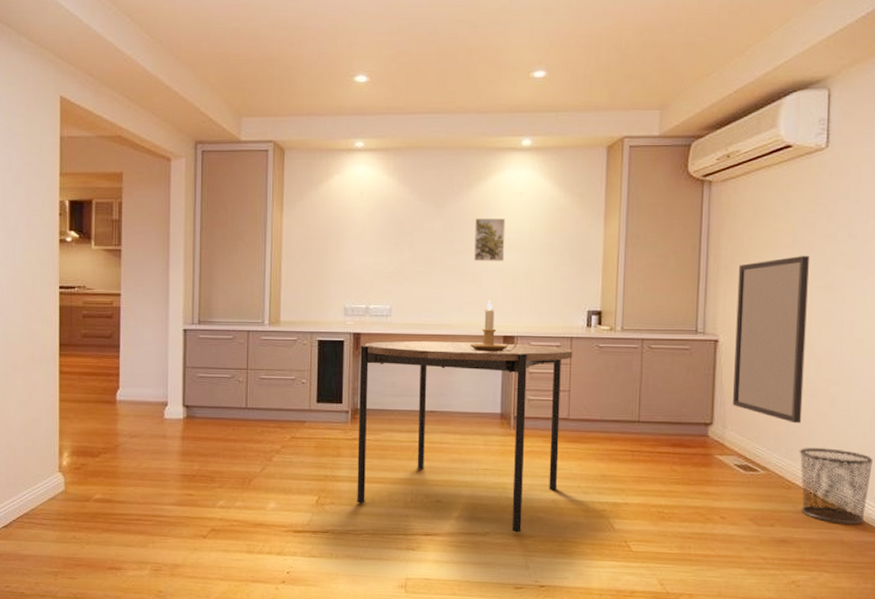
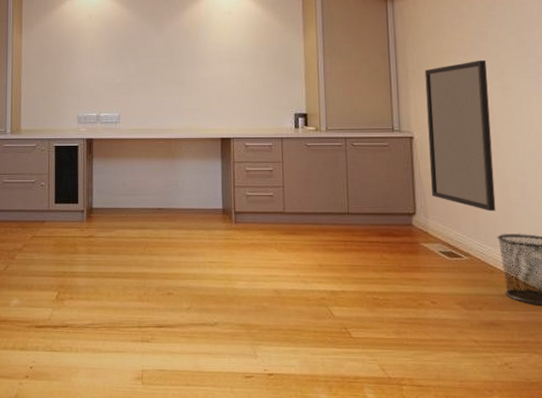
dining table: present [357,340,573,533] -> none [93,144,284,322]
candlestick: present [470,301,516,352] -> none [191,107,233,152]
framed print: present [474,218,506,261] -> none [190,35,218,72]

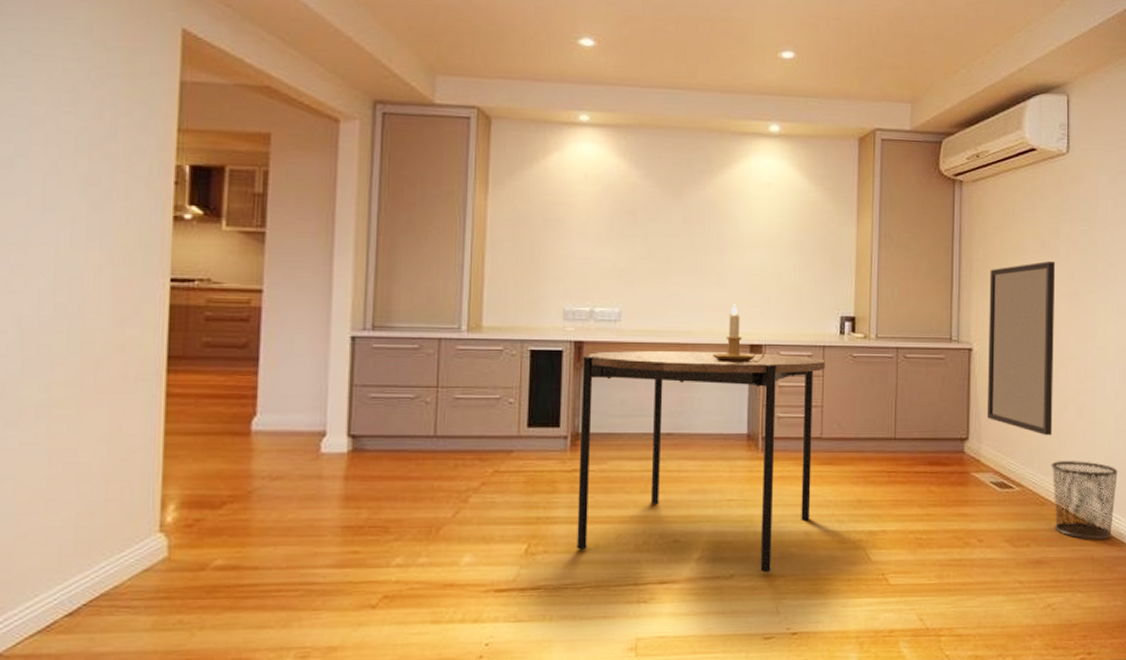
dining table: none [93,144,284,322] -> present [577,350,825,573]
candlestick: none [191,107,233,152] -> present [712,304,764,363]

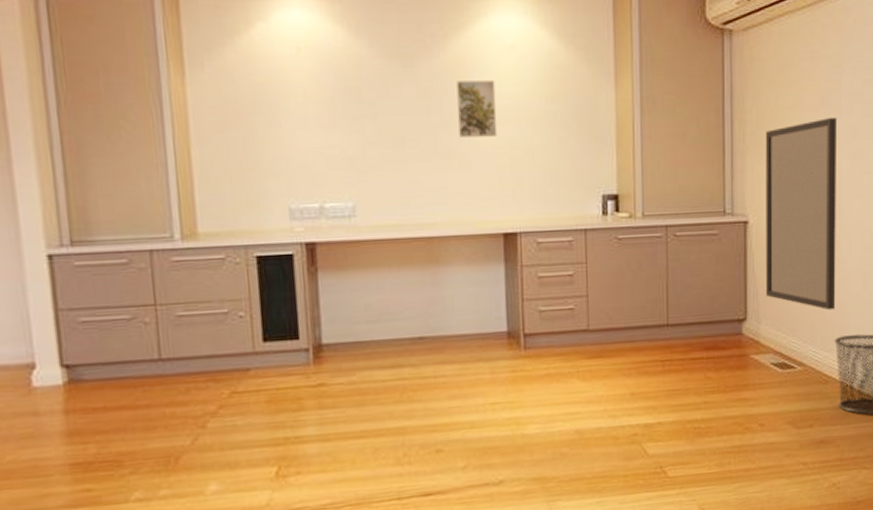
dining table: present [577,350,825,573] -> none [317,242,588,476]
candlestick: present [712,304,764,363] -> none [462,189,520,255]
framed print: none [717,210,752,259] -> present [456,80,498,137]

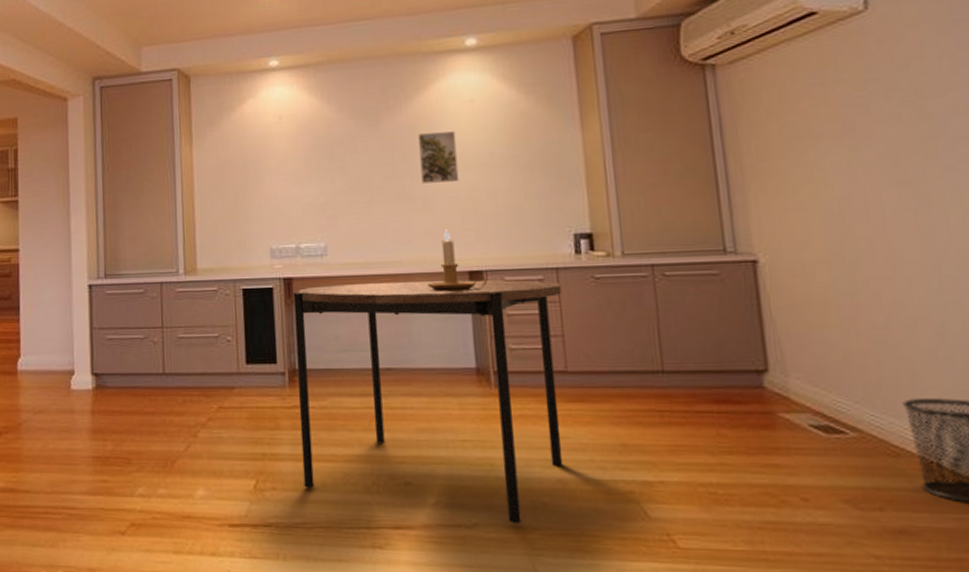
dining table: none [317,242,588,476] -> present [293,280,564,524]
candlestick: none [462,189,520,255] -> present [427,230,486,292]
home mirror: present [765,117,836,311] -> none [770,144,899,366]

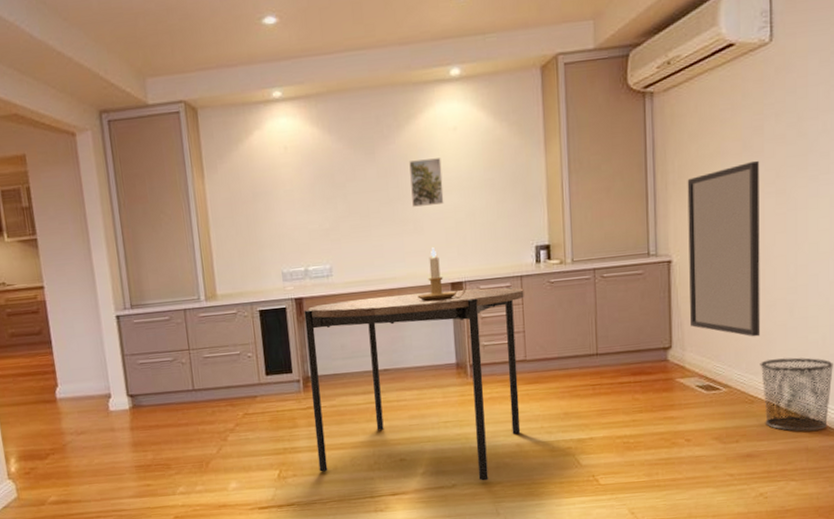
home mirror: none [770,144,899,366] -> present [687,160,761,337]

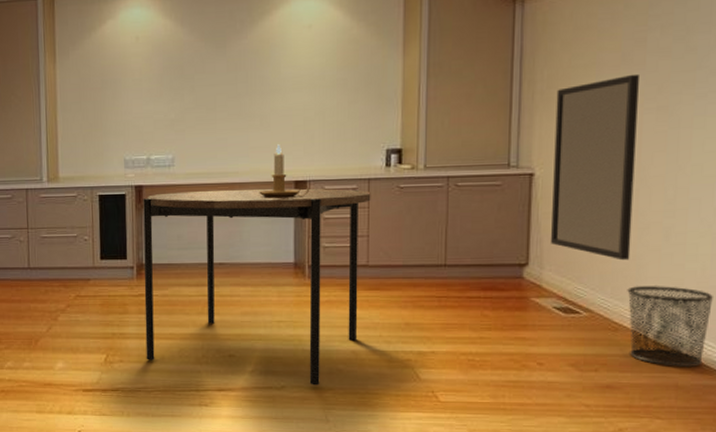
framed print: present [409,158,444,207] -> none [260,55,294,102]

